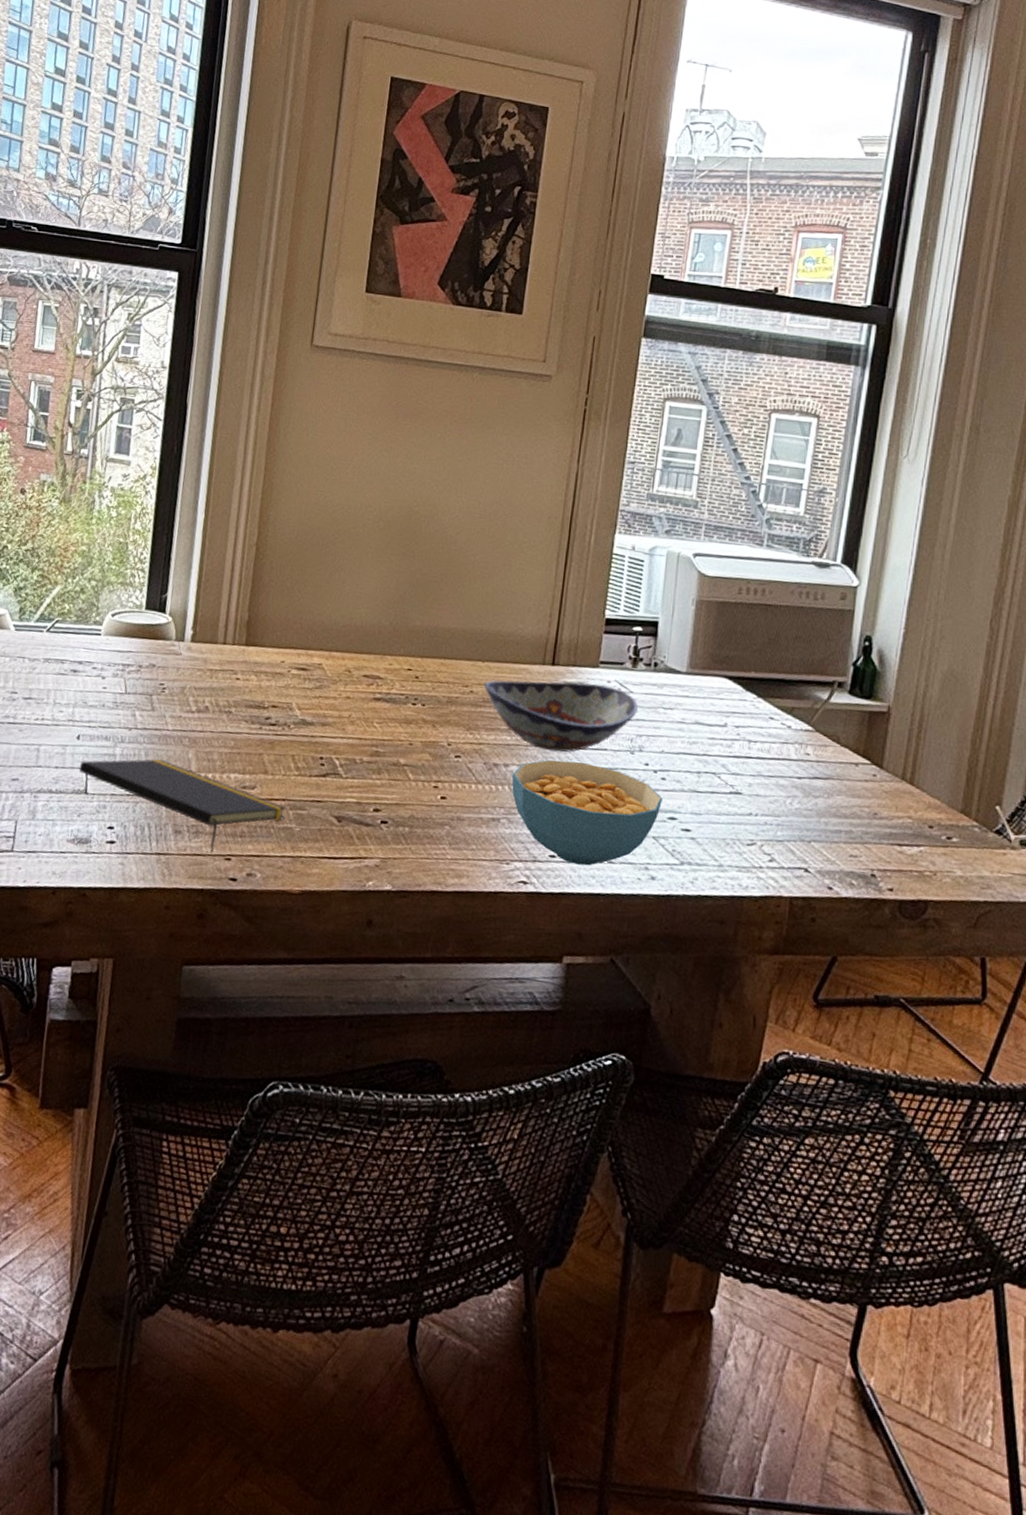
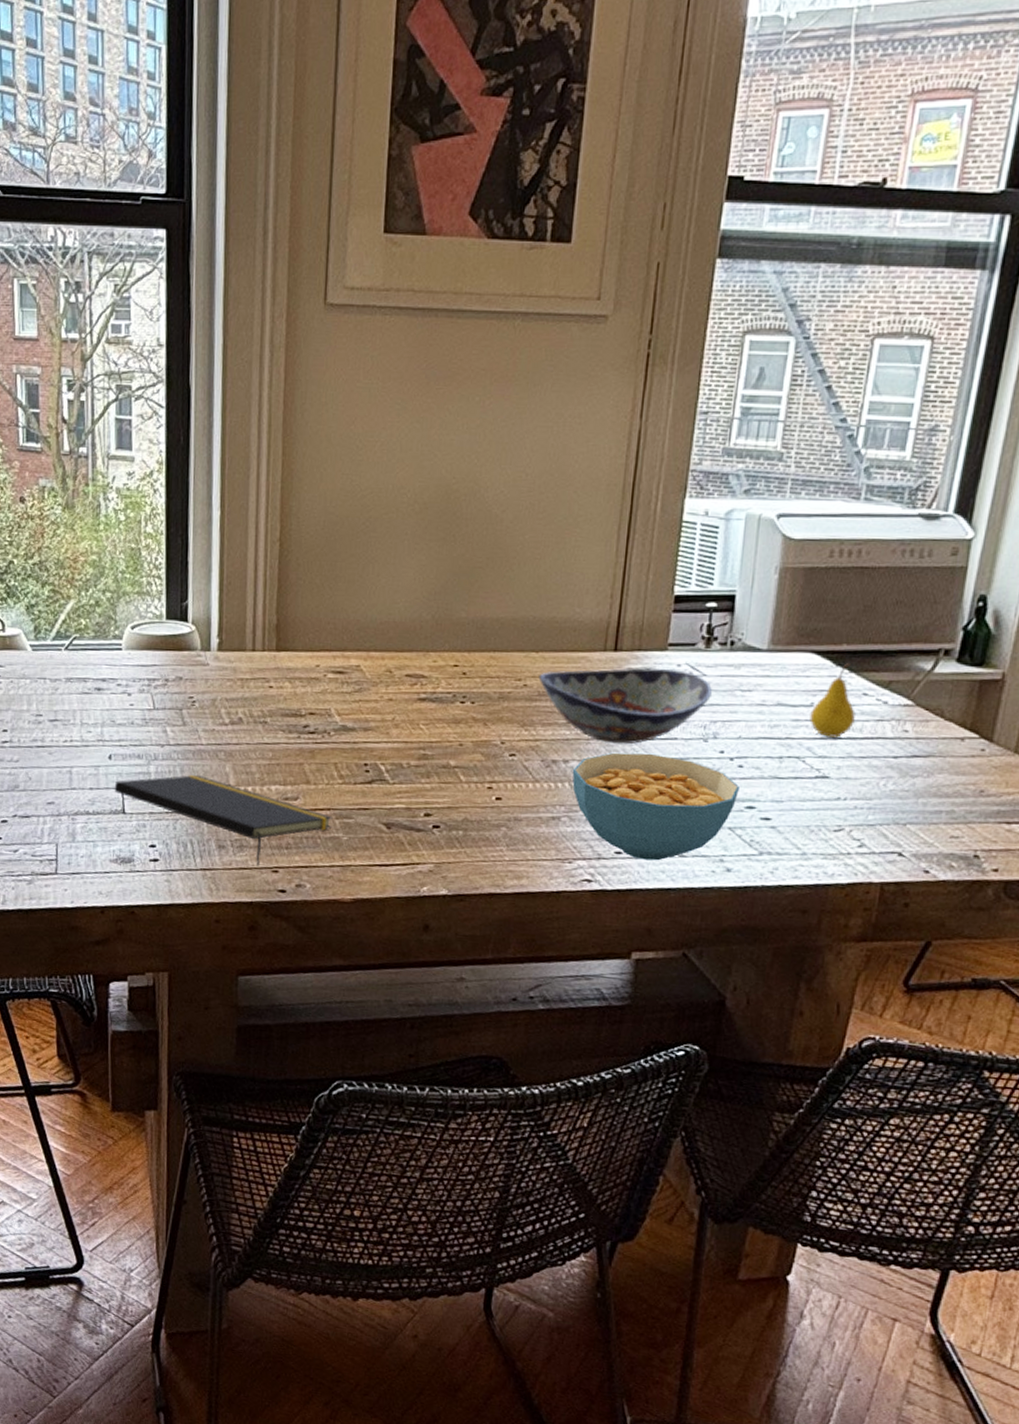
fruit: none [724,688,763,757] -> present [809,662,855,738]

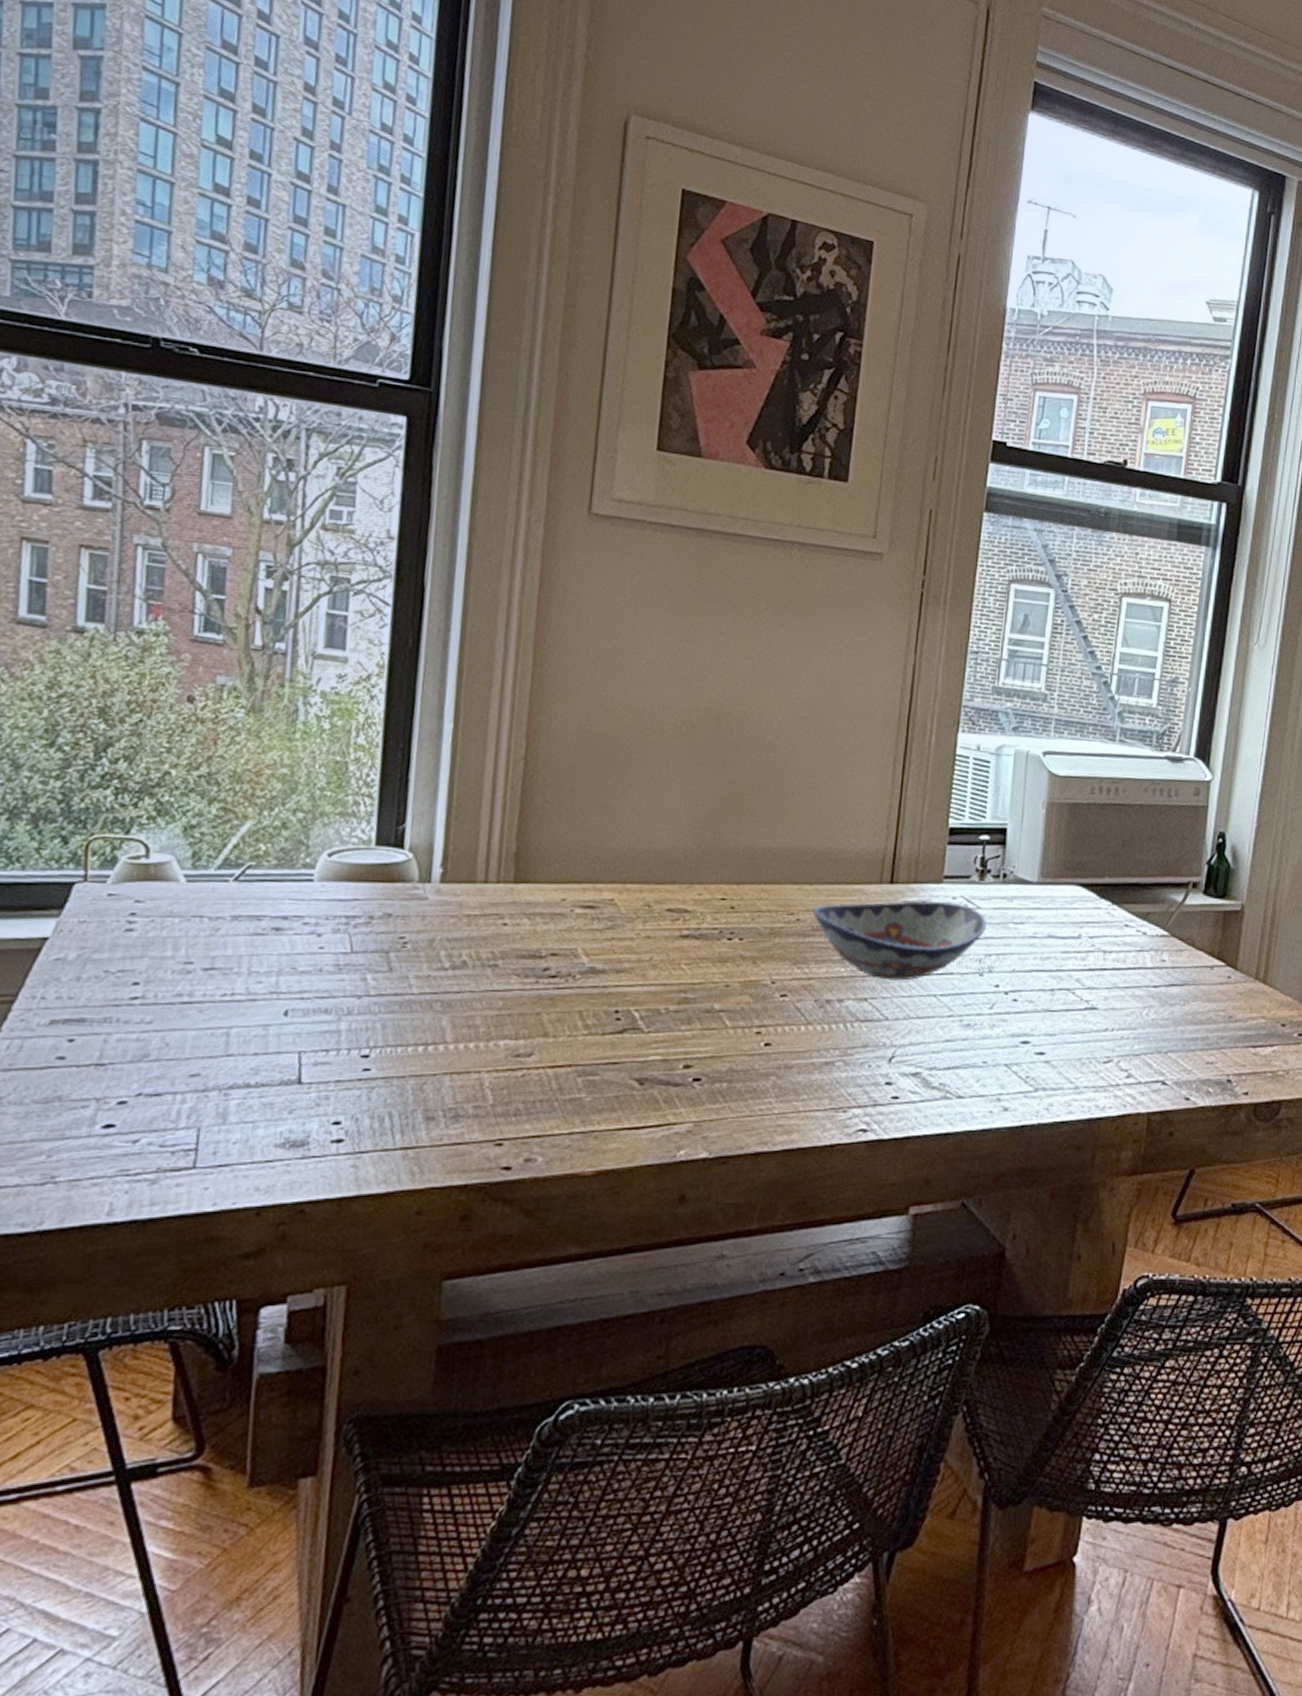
notepad: present [114,774,333,865] -> none [288,1031,574,1138]
cereal bowl: present [572,752,741,861] -> none [847,989,1015,1104]
fruit: present [809,662,855,738] -> none [1078,894,1119,969]

